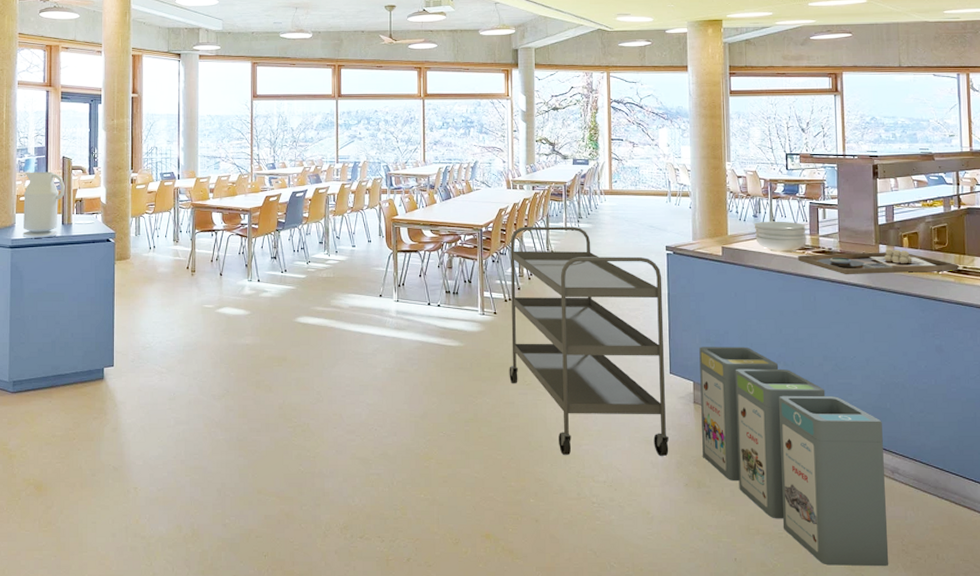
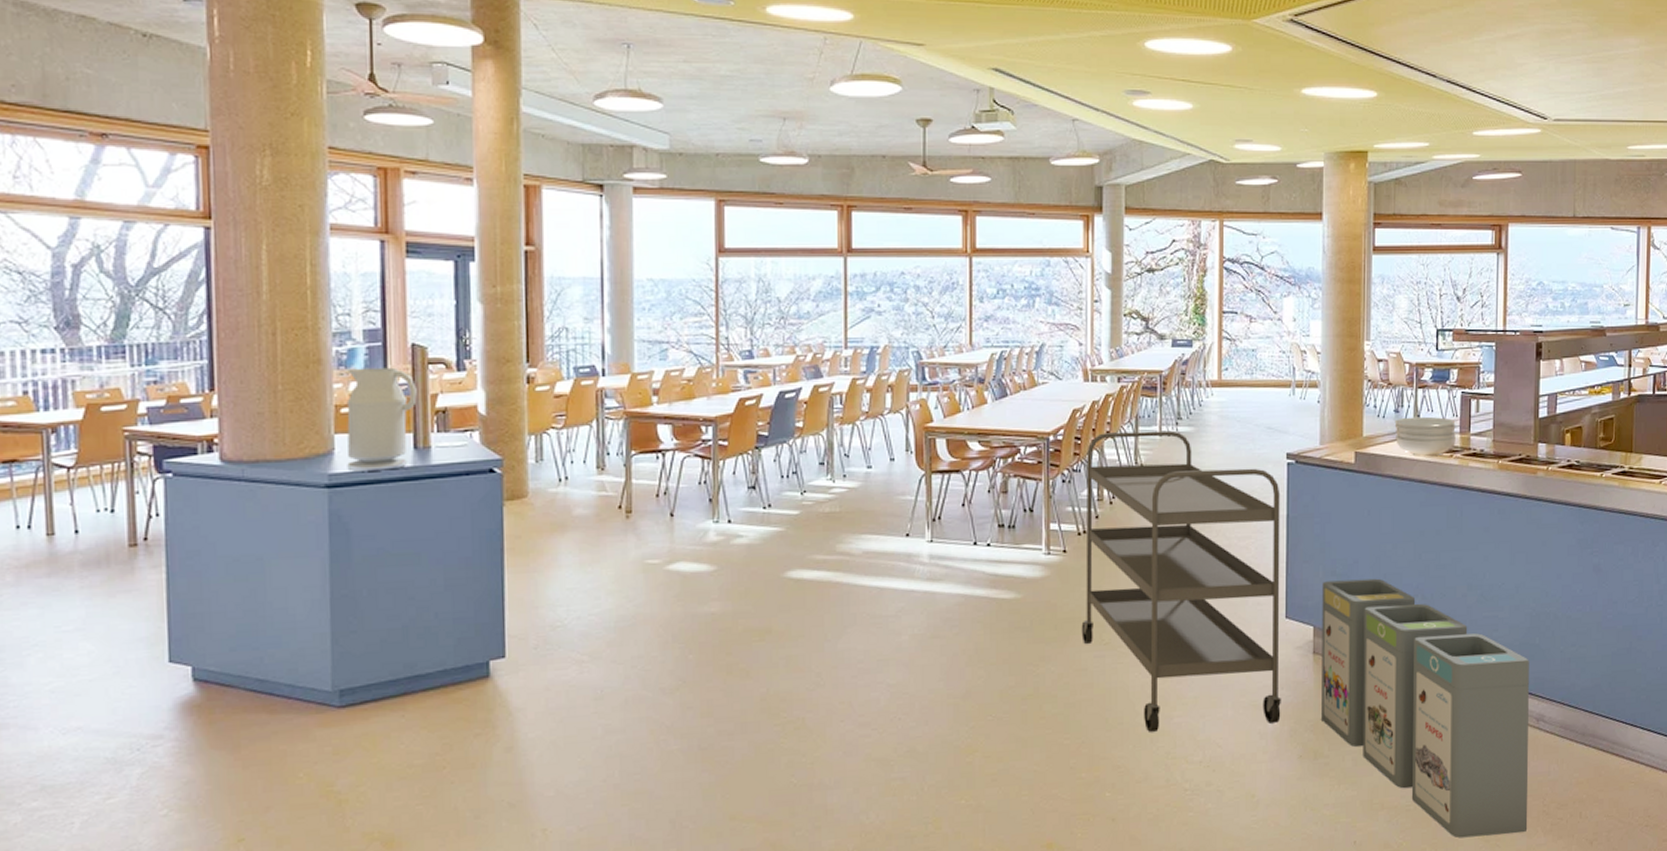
platter: present [798,248,959,275] -> none [1444,447,1624,483]

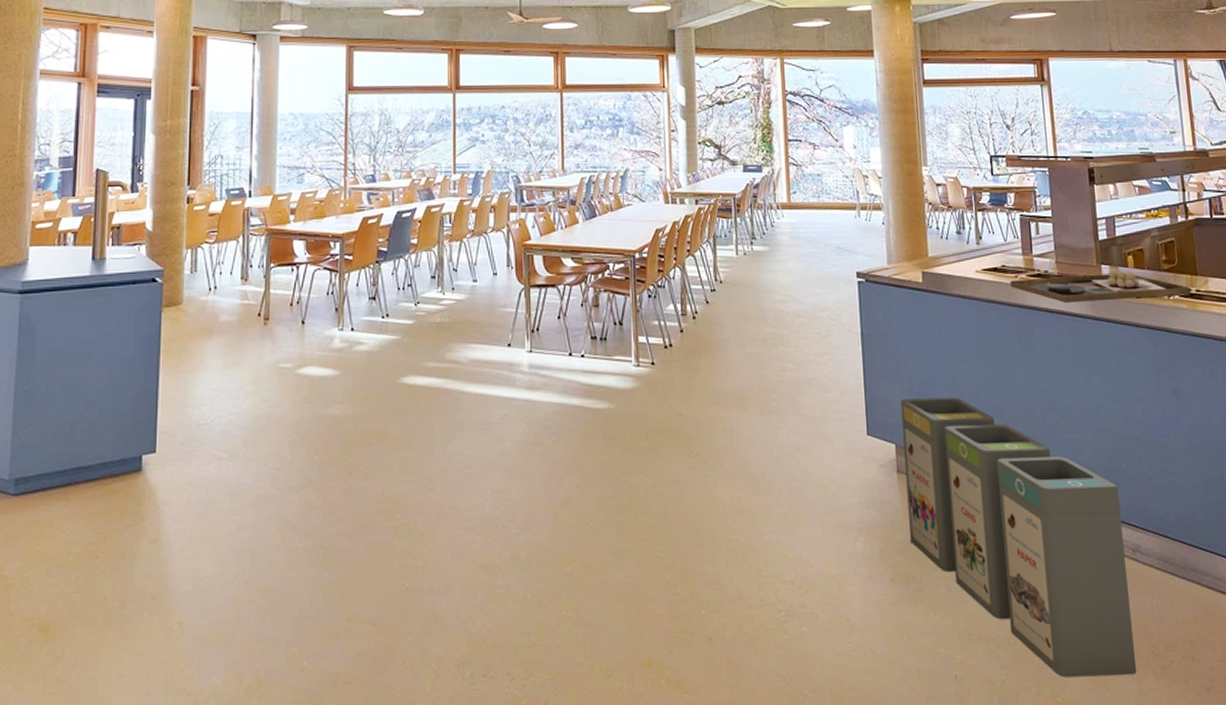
water jug: present [346,367,417,472] -> none [37,189,98,280]
utility cart: present [1081,430,1281,732] -> none [670,249,870,548]
bowl: present [1394,416,1456,456] -> none [957,238,1019,276]
platter: none [1444,447,1624,483] -> present [1010,269,1192,304]

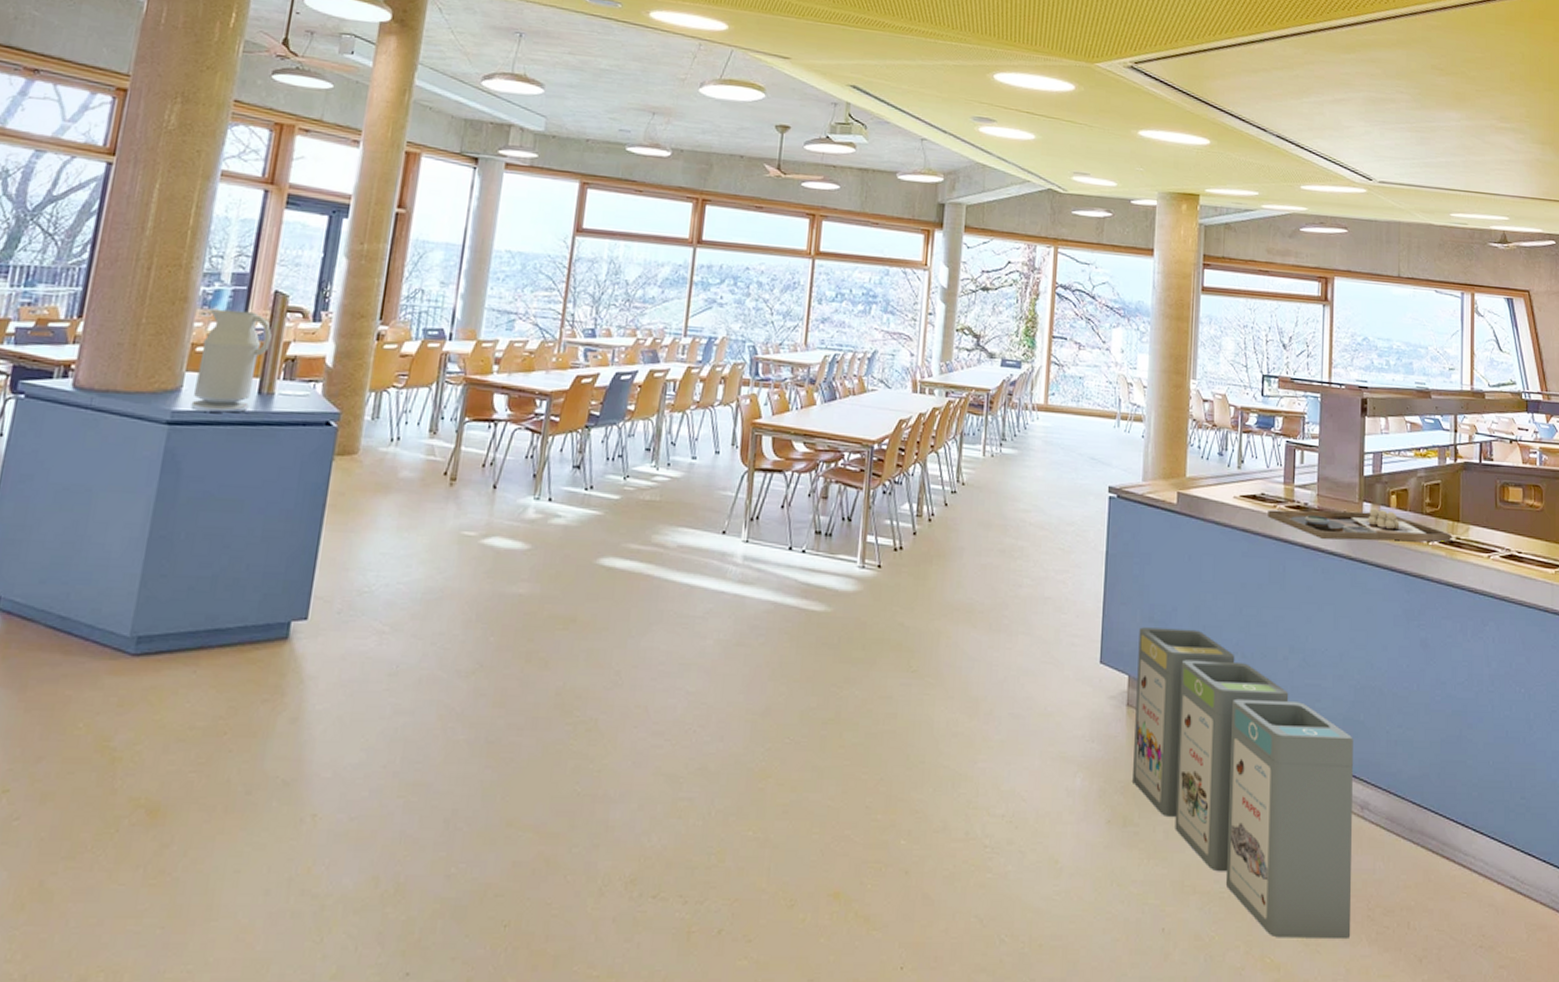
water jug: none [37,189,98,280] -> present [191,309,272,413]

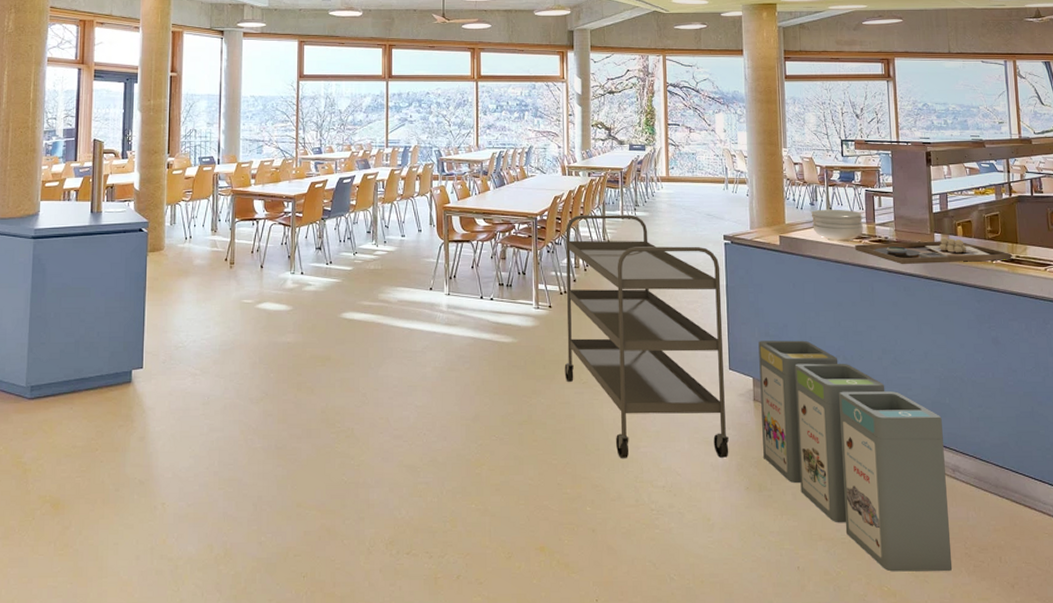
water jug: present [191,309,272,413] -> none [47,155,95,228]
utility cart: none [889,446,1101,780] -> present [564,214,729,458]
bowl: none [1218,461,1280,505] -> present [811,209,863,241]

